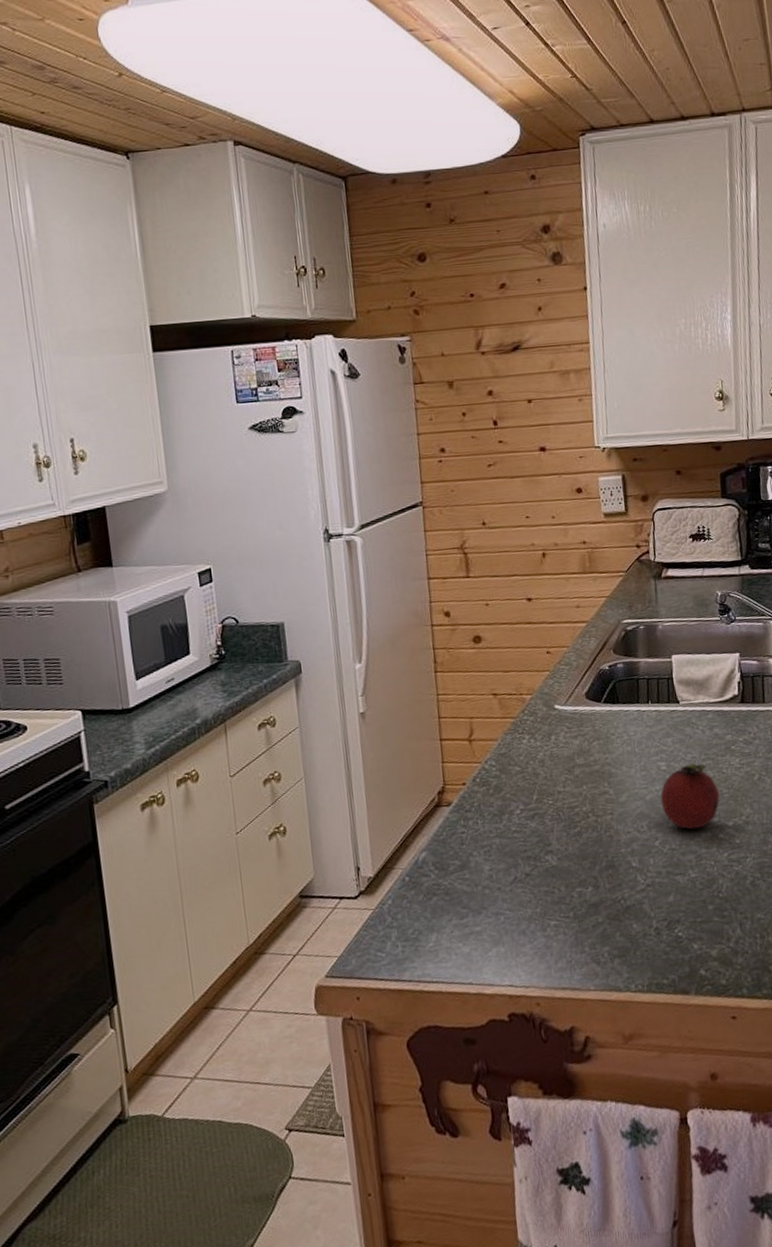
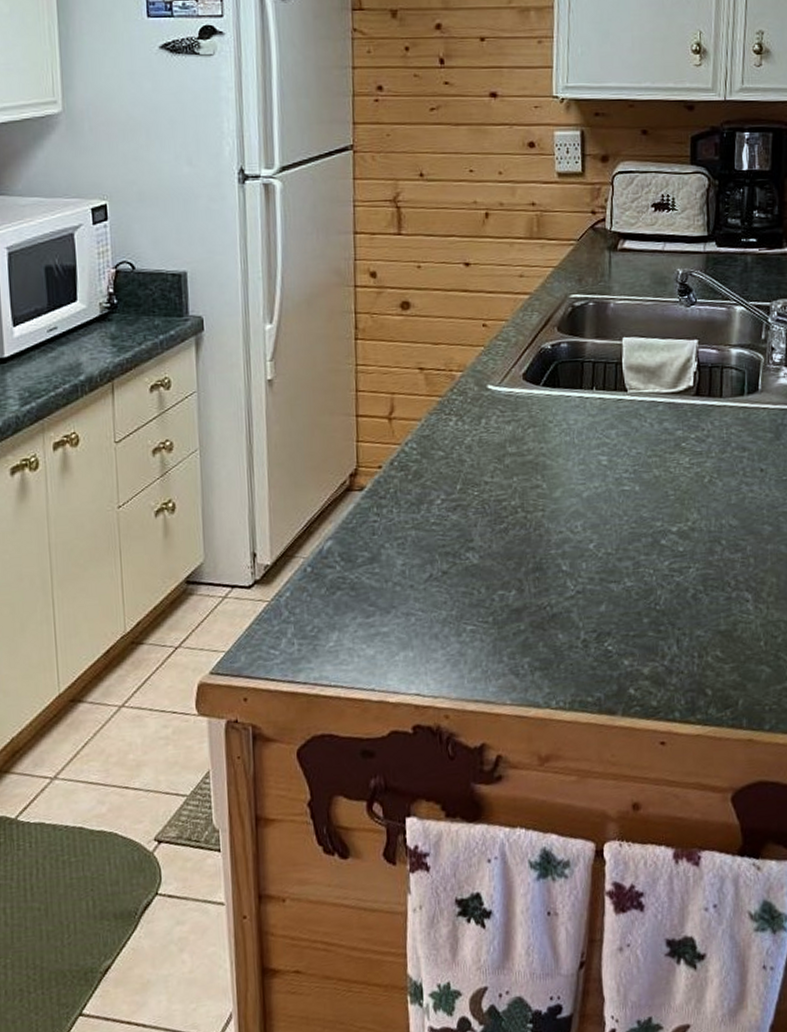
fruit: present [660,763,720,830] -> none [598,460,665,533]

